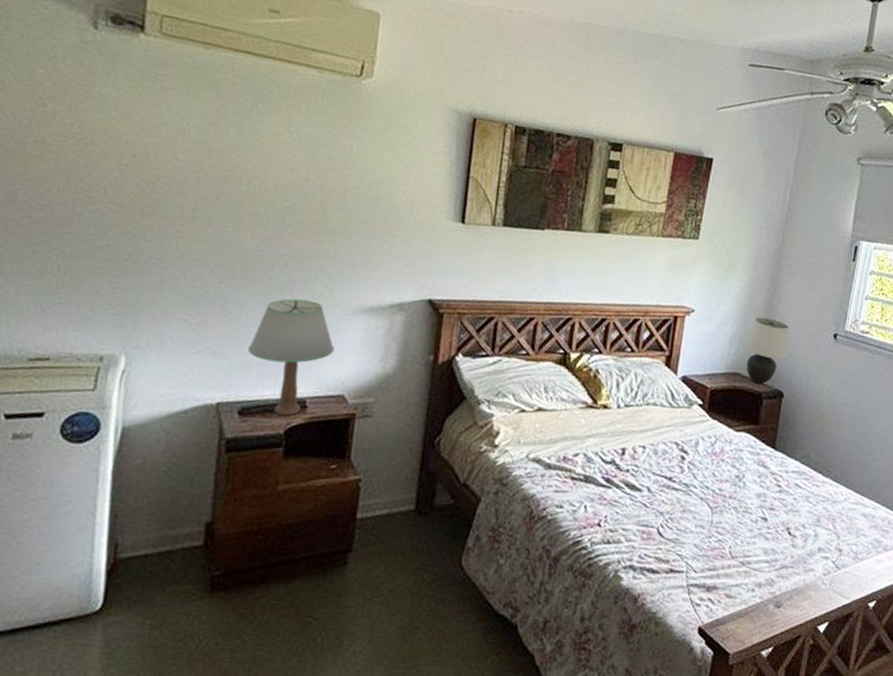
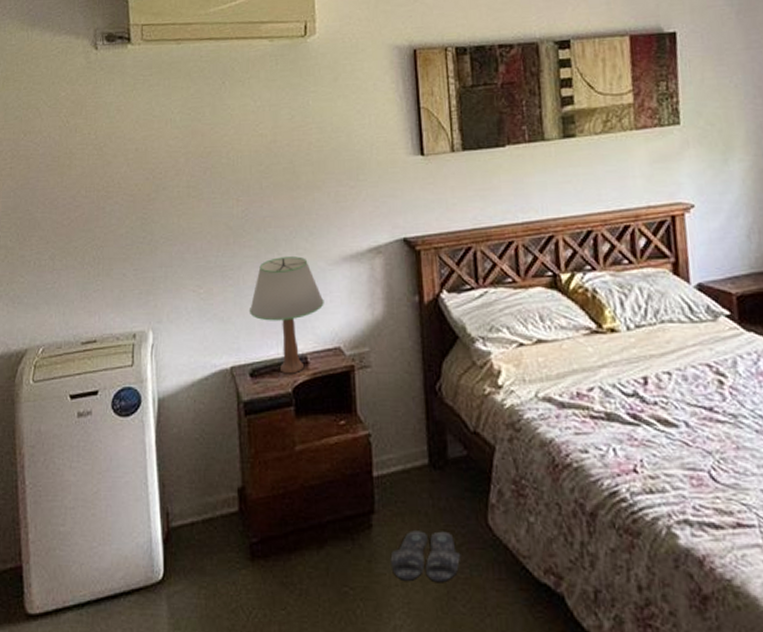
slippers: none [360,568,431,615] -> present [390,531,461,583]

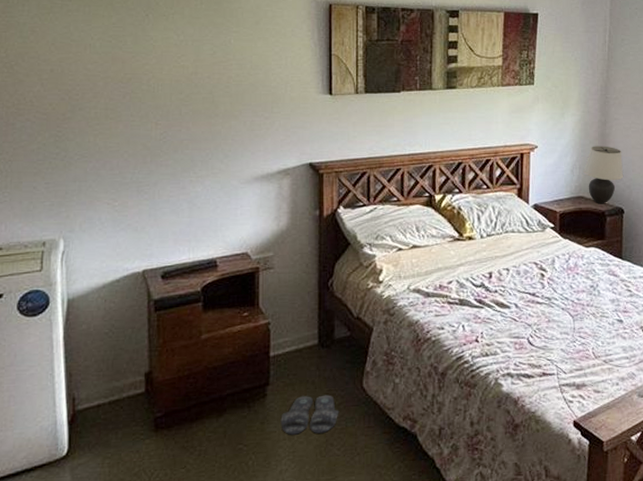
table lamp: present [249,256,324,374] -> none [163,175,235,276]

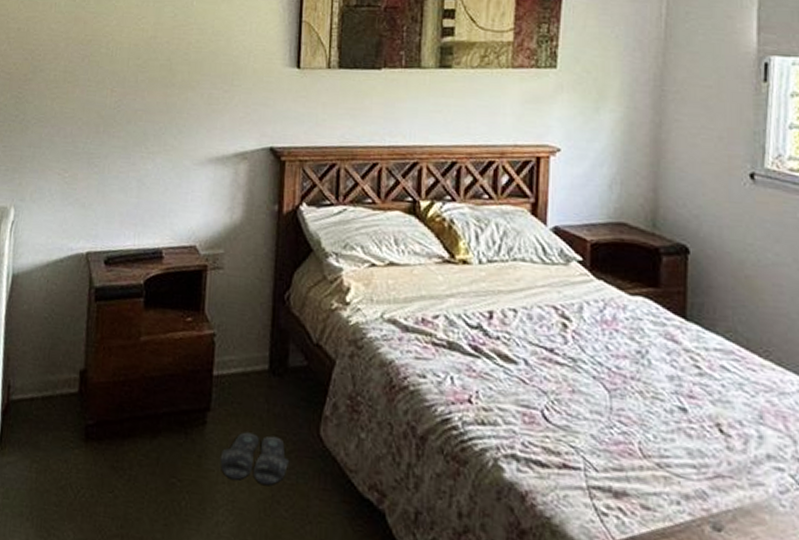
table lamp: present [583,146,624,204] -> none [627,155,689,238]

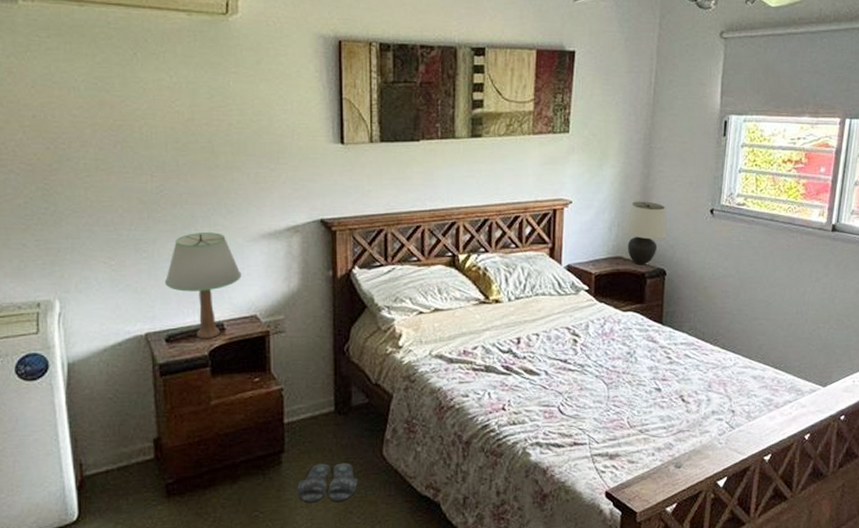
table lamp: none [110,151,185,267] -> present [164,233,242,339]
table lamp: none [627,155,689,238] -> present [622,201,667,265]

